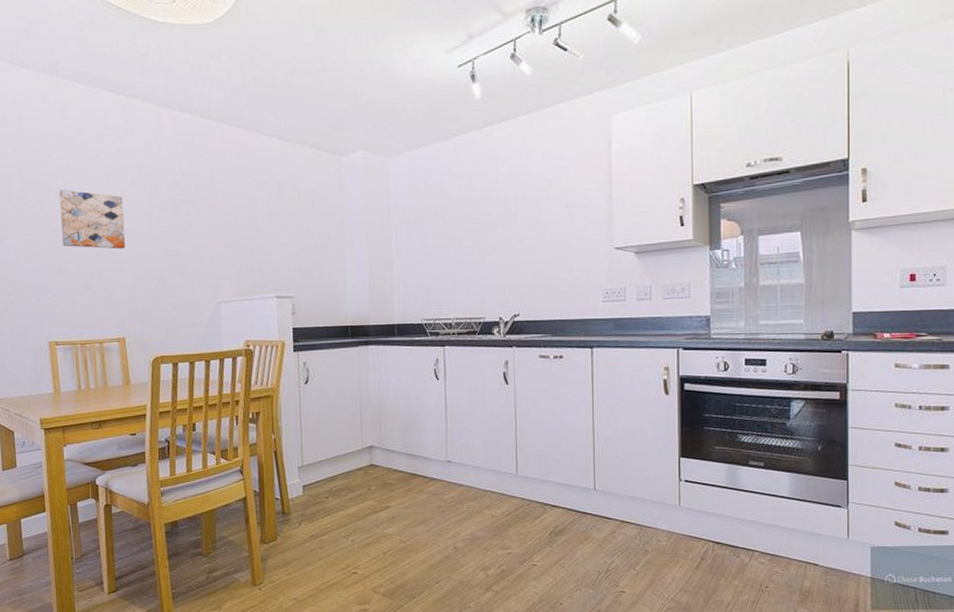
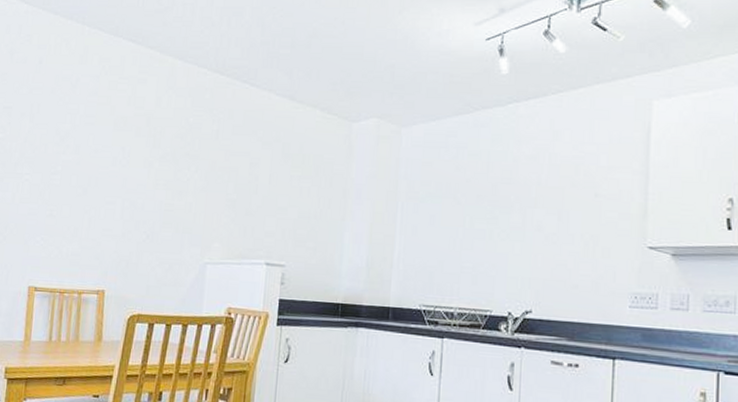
wall art: present [59,189,126,249] -> none [59,133,126,198]

